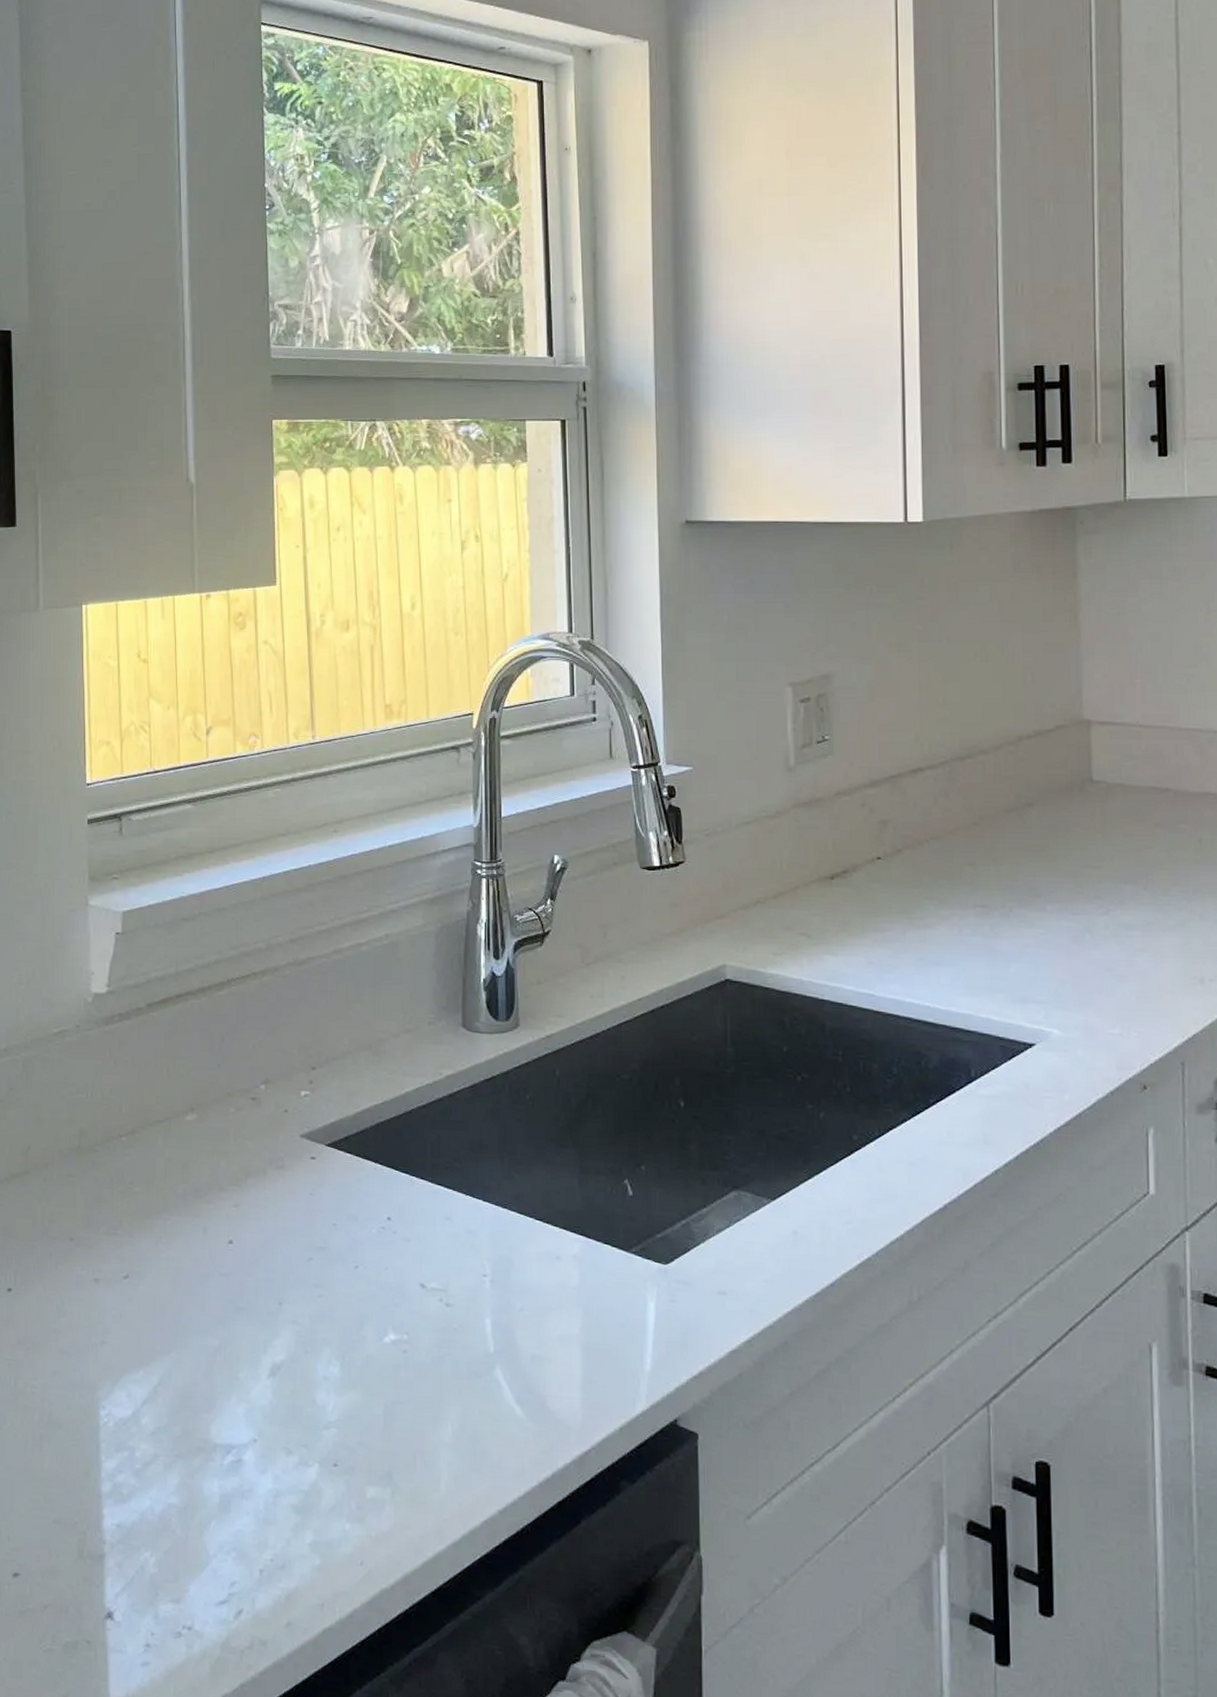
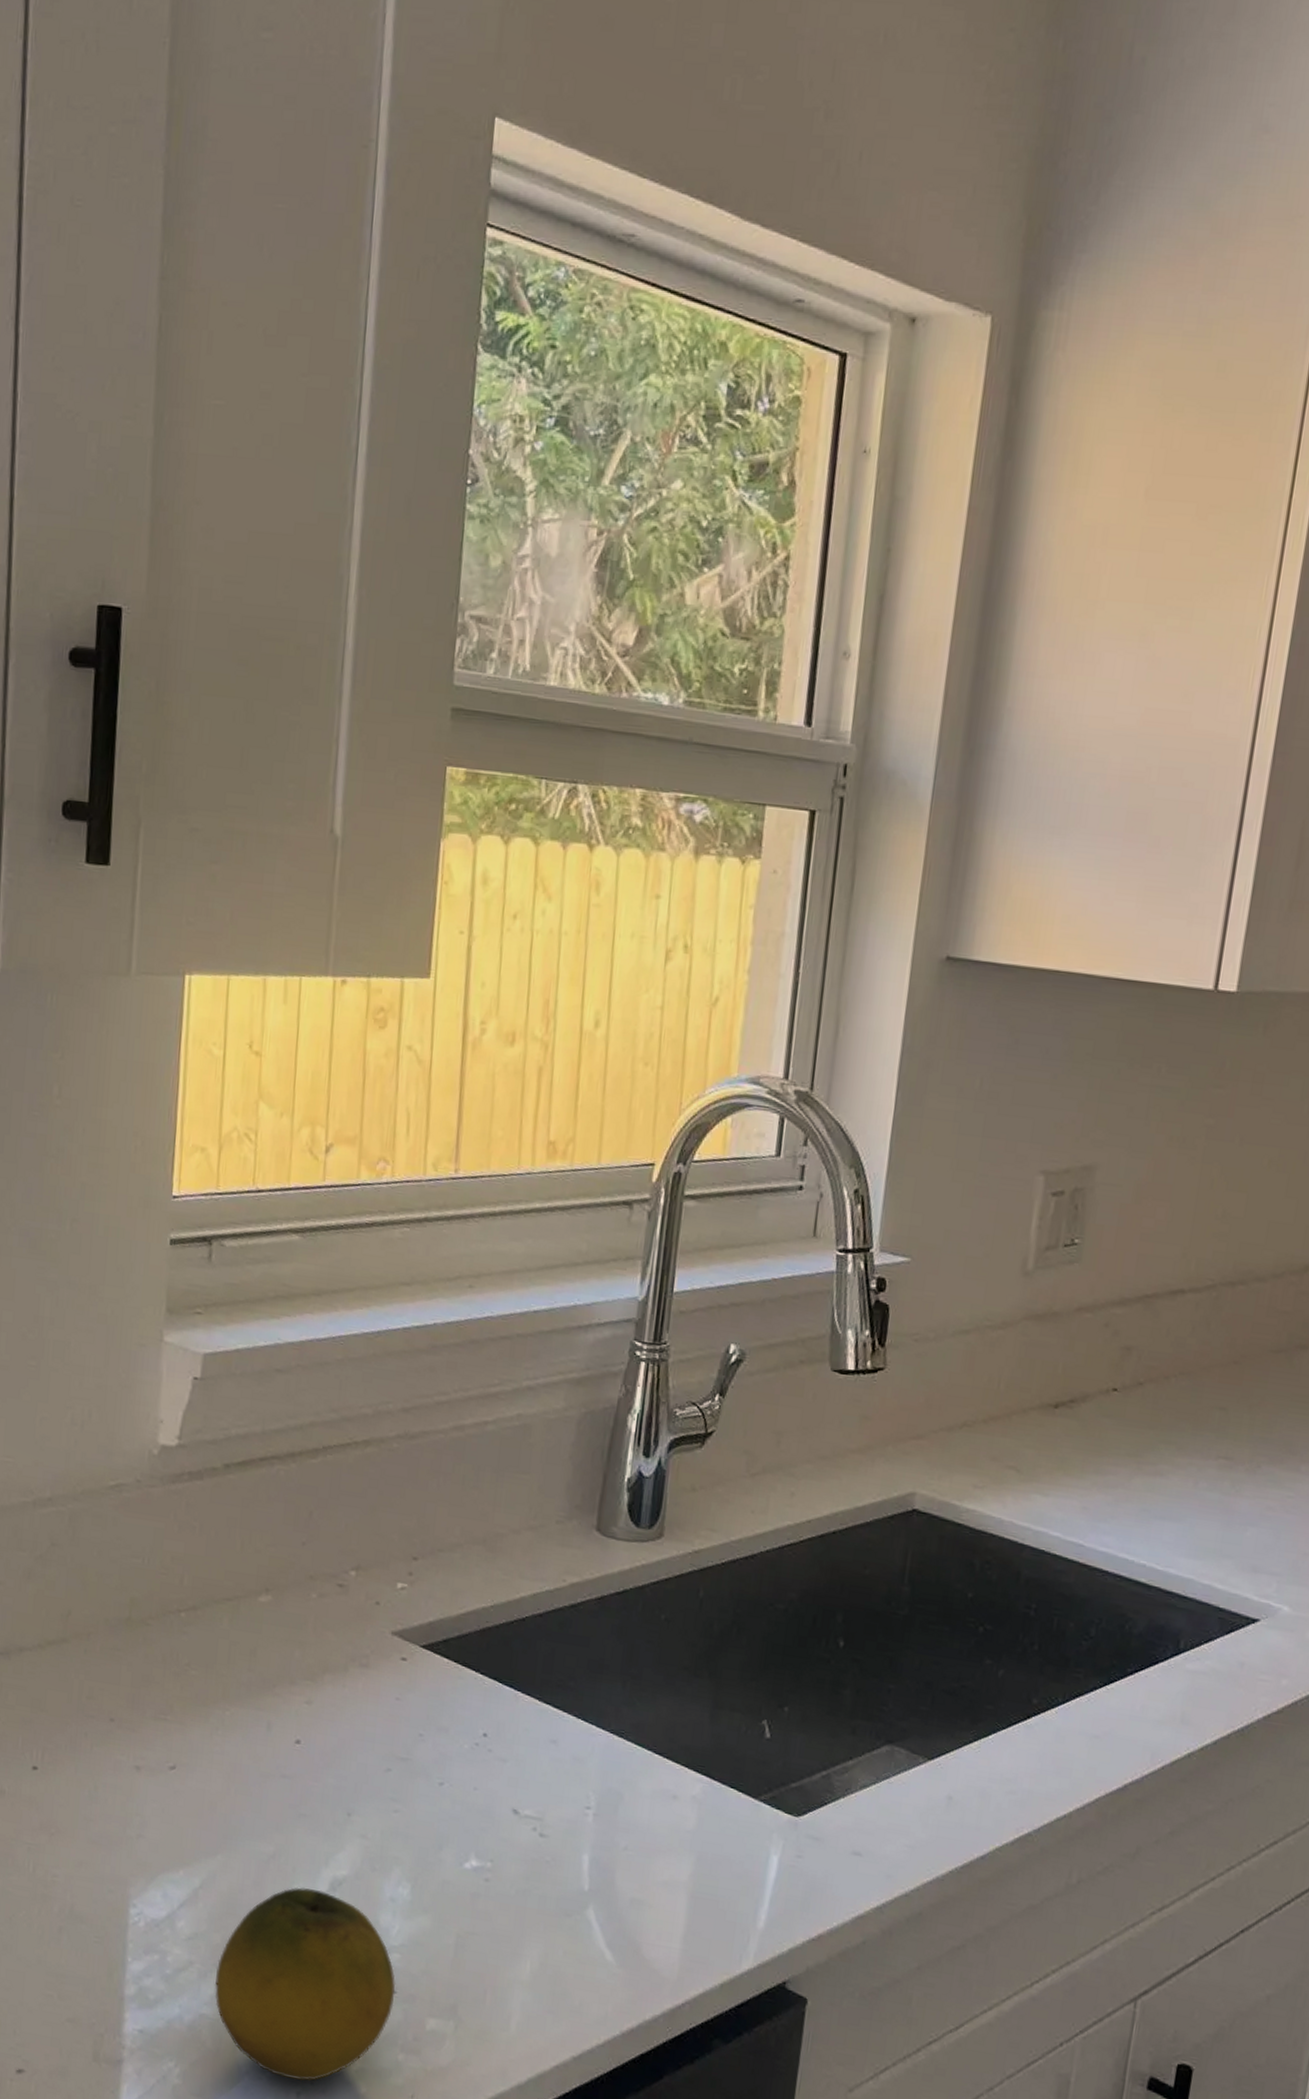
fruit: none [178,1375,337,1559] -> present [214,1887,396,2081]

